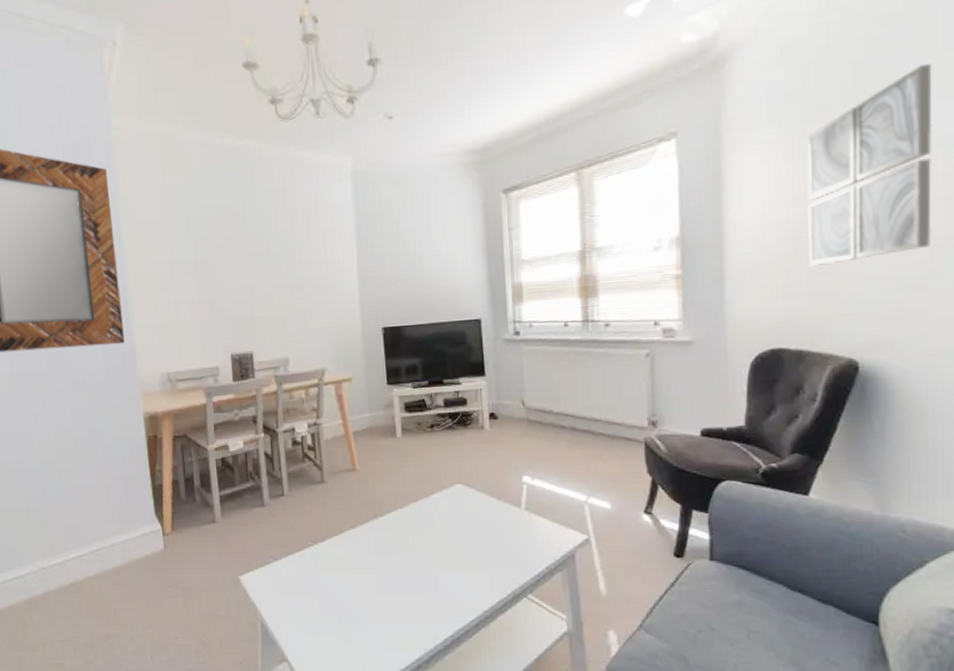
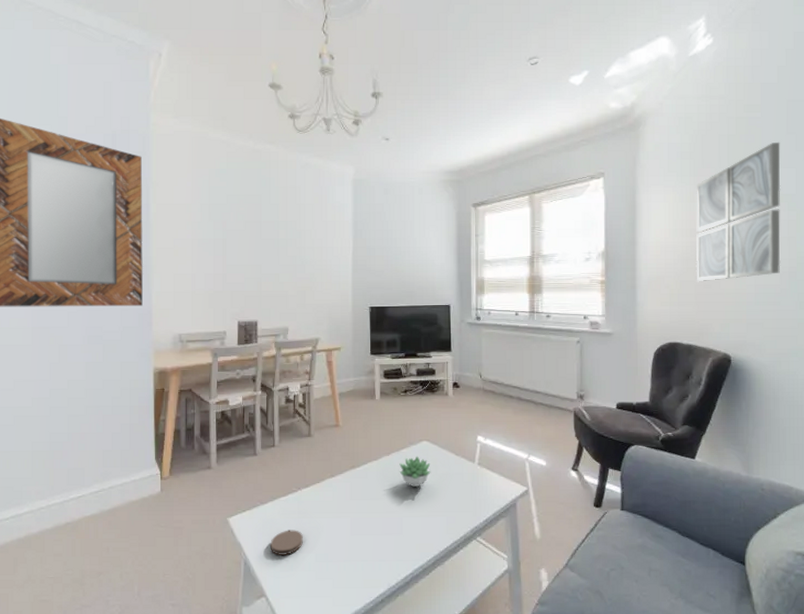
coaster: none [287,588,324,616] -> present [270,530,303,555]
succulent plant: none [429,502,468,538] -> present [399,456,431,488]

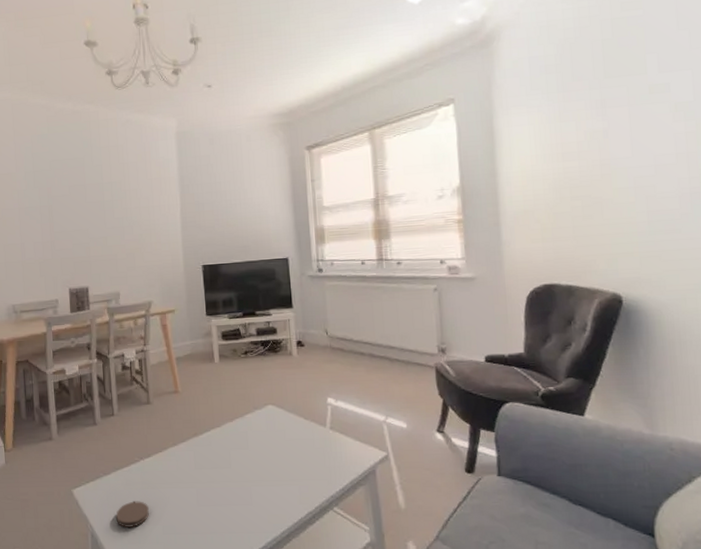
succulent plant: present [399,456,431,488] -> none [244,421,279,455]
wall art: present [696,142,781,282] -> none [567,41,679,213]

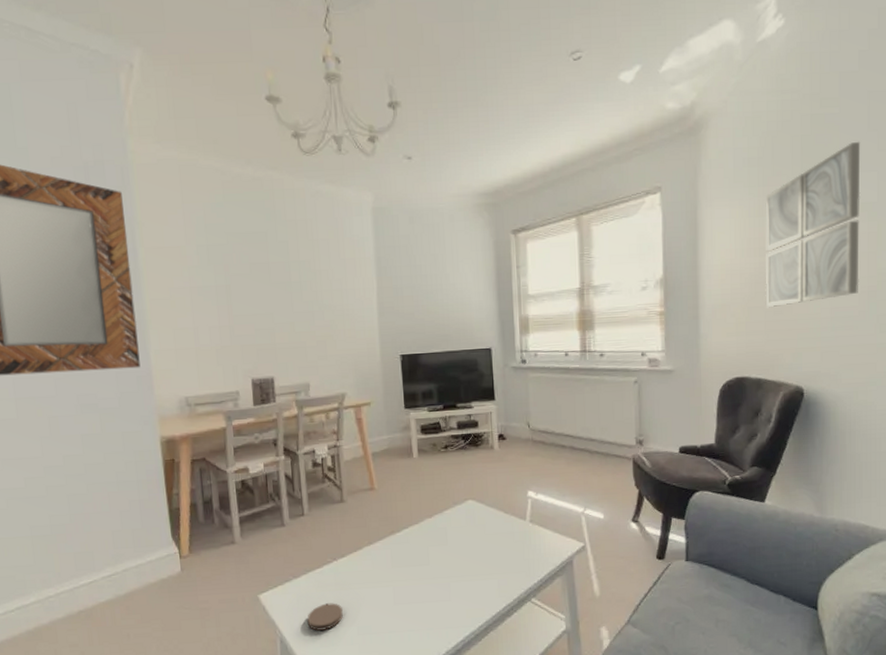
wall art: none [567,41,679,213] -> present [765,141,861,308]

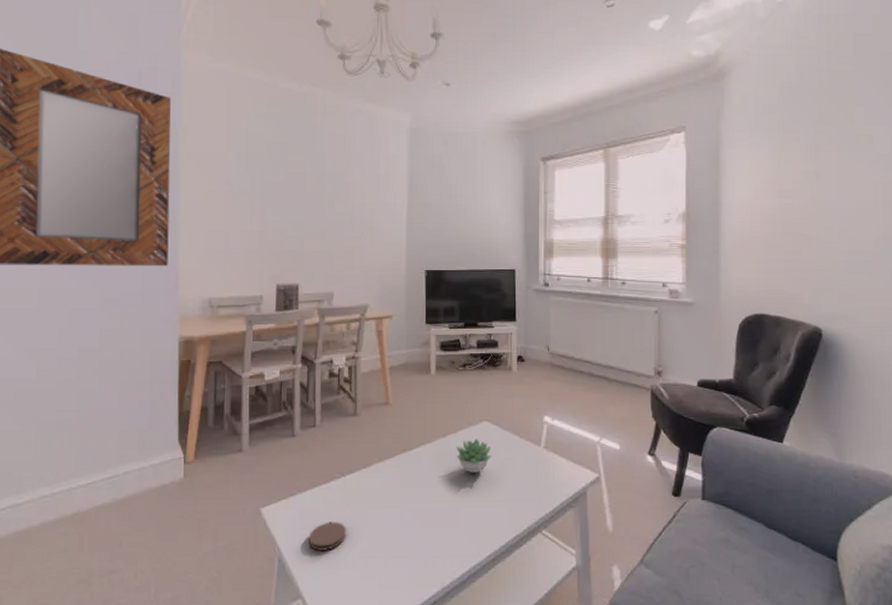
succulent plant: none [443,516,478,550] -> present [456,438,492,474]
wall art: present [765,141,861,308] -> none [784,97,876,248]

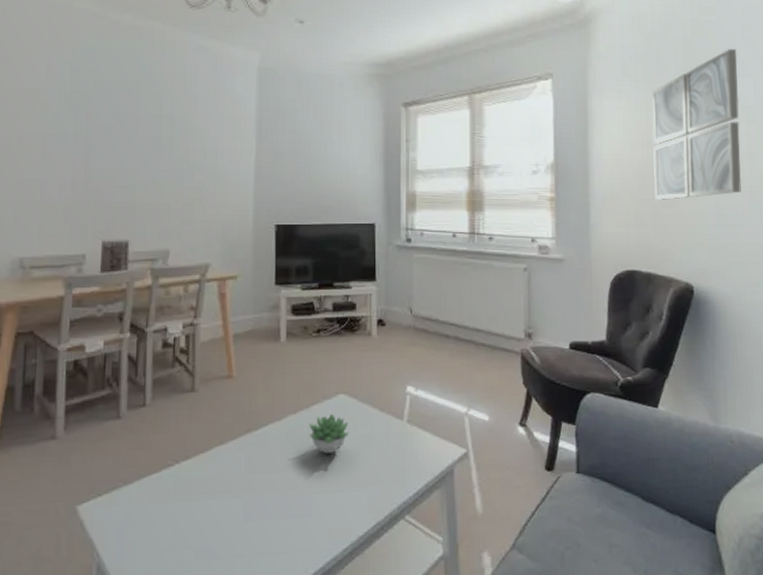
coaster: present [308,521,346,551] -> none [134,517,180,554]
wall art: none [784,97,876,248] -> present [652,48,742,201]

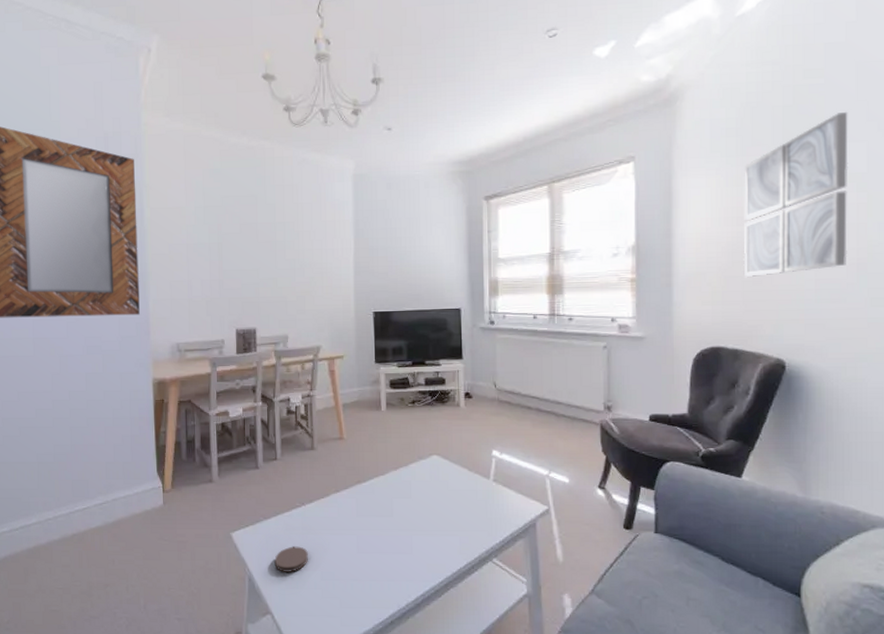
coaster: none [134,517,180,554] -> present [274,546,308,572]
succulent plant: present [309,413,349,454] -> none [408,471,442,505]

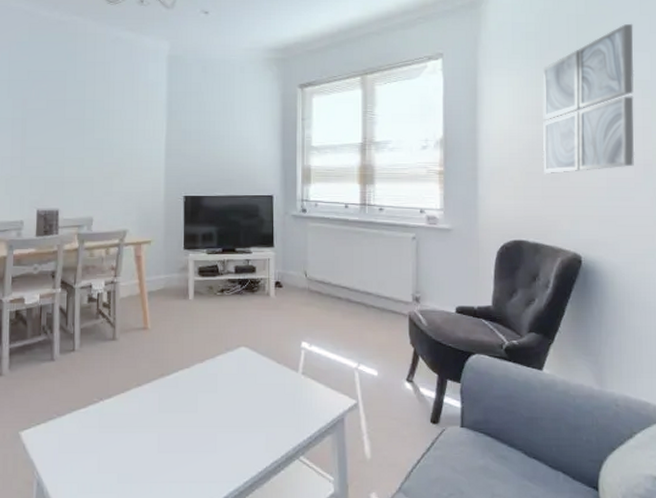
coaster: present [274,546,308,572] -> none [67,446,104,475]

